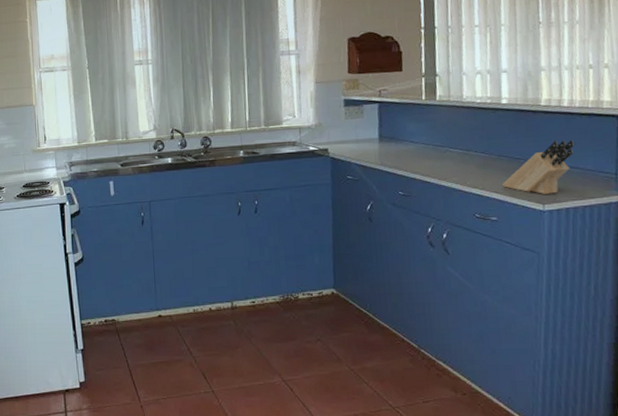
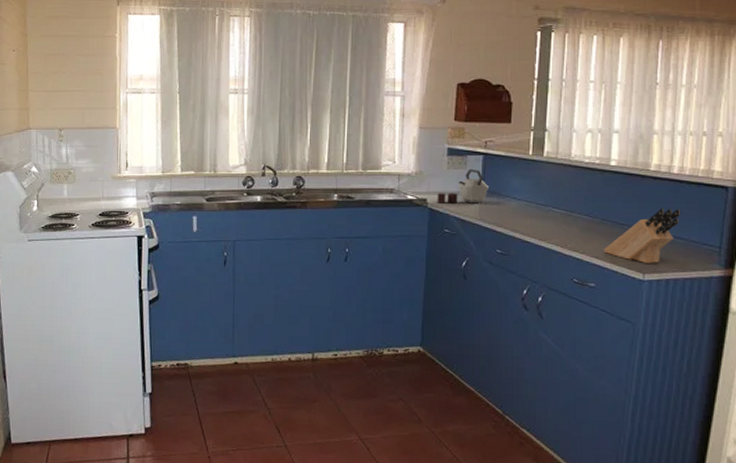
kettle: none [337,117,387,152] -> present [437,168,490,204]

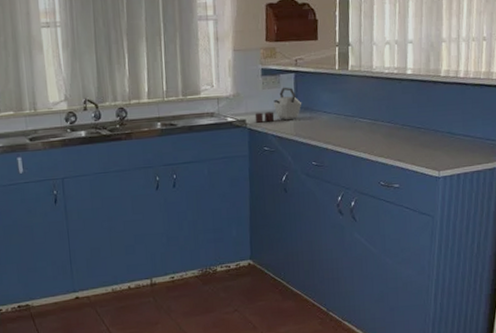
knife block: present [604,207,682,263] -> none [405,109,468,161]

